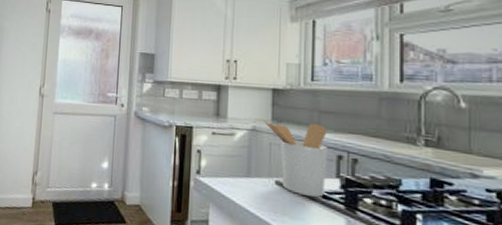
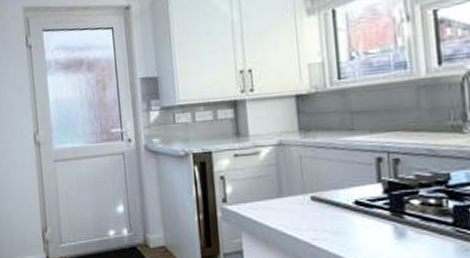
utensil holder: present [264,121,329,198] -> none [290,126,367,208]

